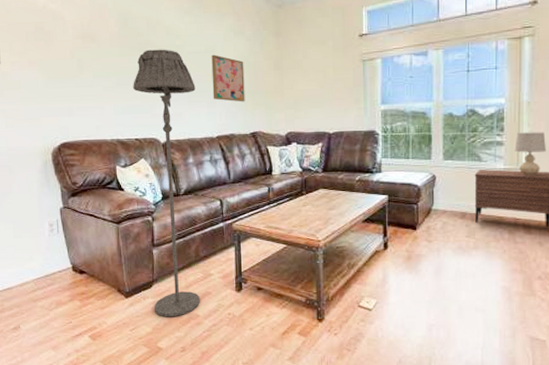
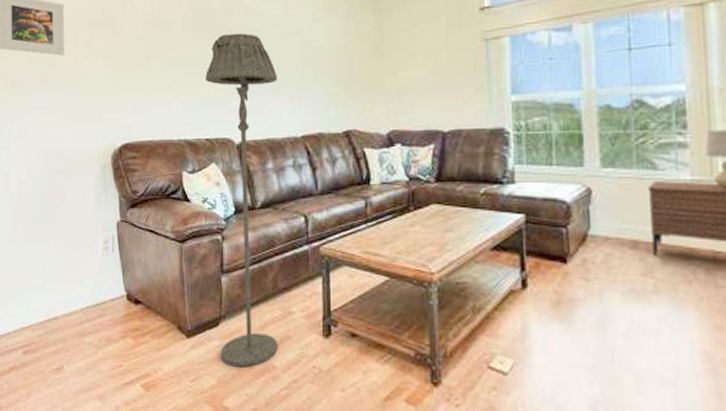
wall art: present [211,54,245,102] -> none [296,37,337,94]

